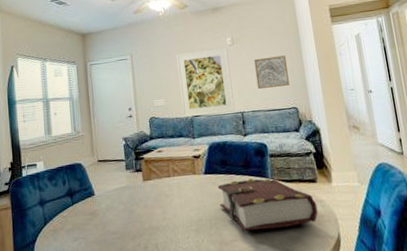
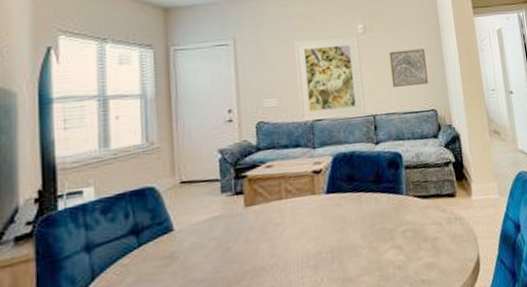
book: present [217,178,318,231] -> none [342,195,457,262]

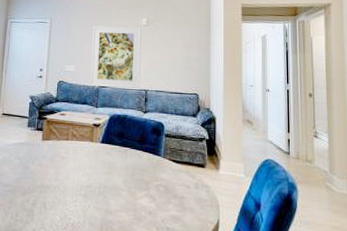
wall art: present [389,48,428,87] -> none [164,42,195,72]

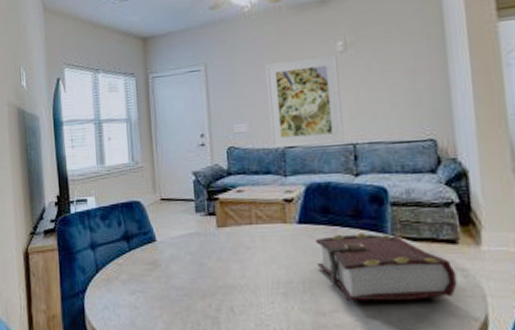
book: none [110,153,202,206] -> present [315,233,458,300]

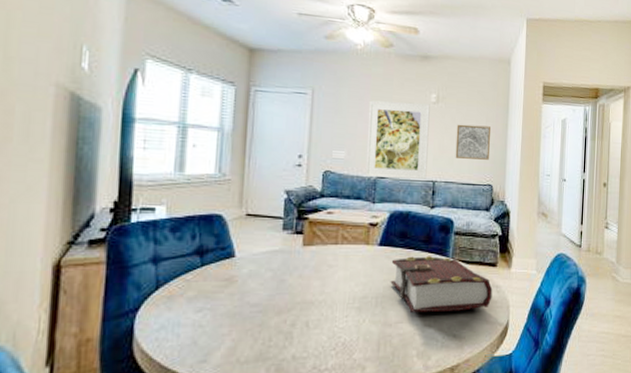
wall art: none [374,66,426,112] -> present [455,124,492,160]

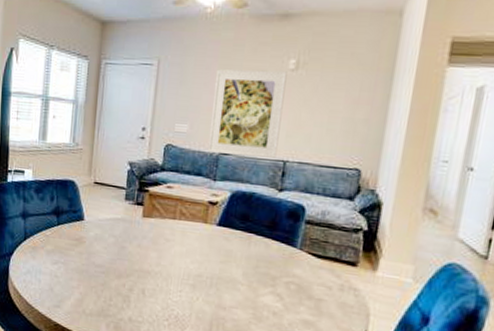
book: present [390,256,493,312] -> none [227,240,349,311]
wall art: present [455,124,492,160] -> none [314,94,366,139]

